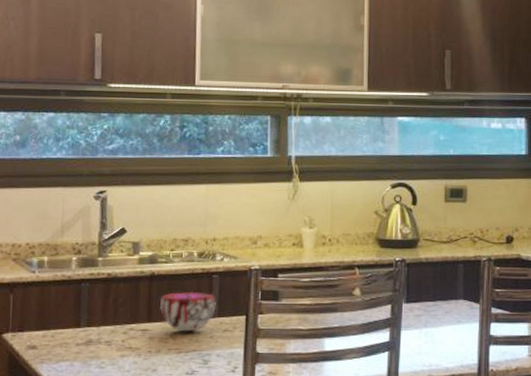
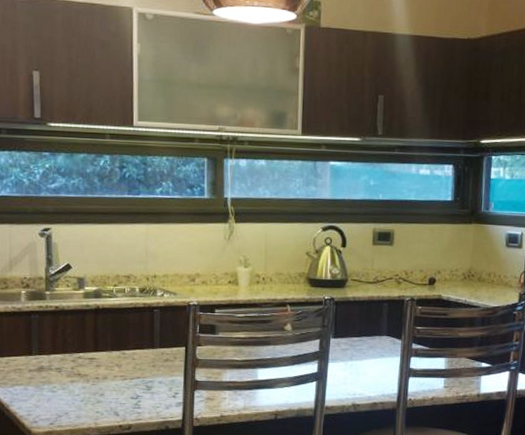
decorative bowl: present [160,291,216,332] -> none [106,324,158,361]

